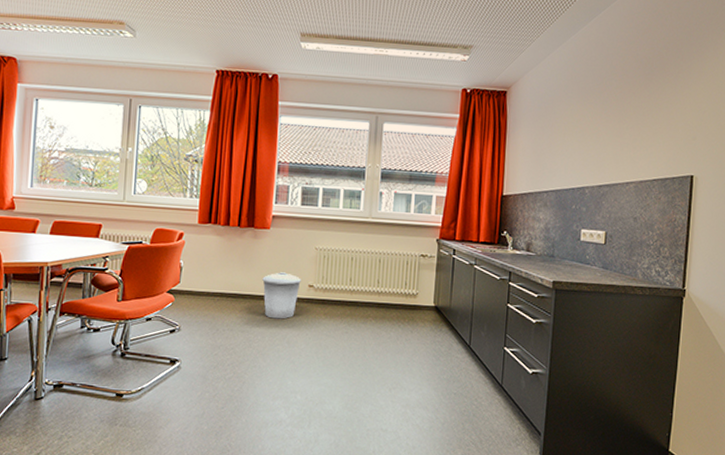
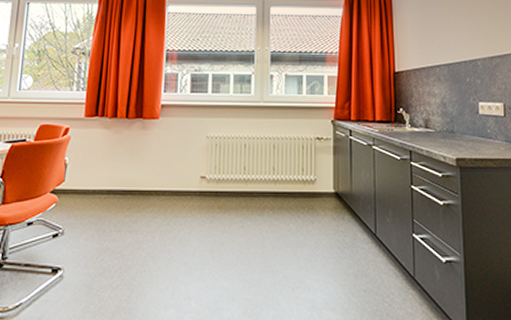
trash can: present [262,272,301,319] -> none [152,164,193,216]

